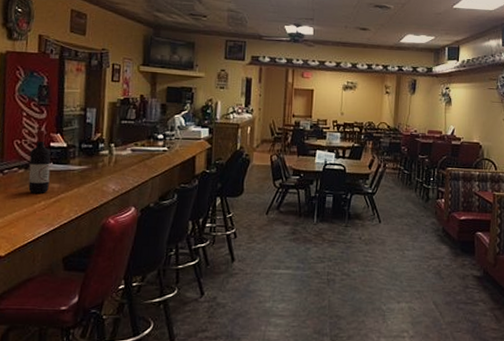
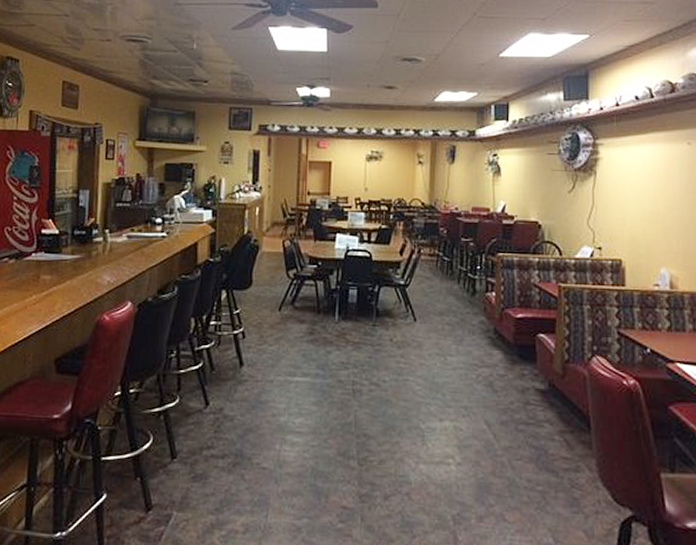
wine bottle: present [28,129,51,193] -> none [19,215,42,286]

